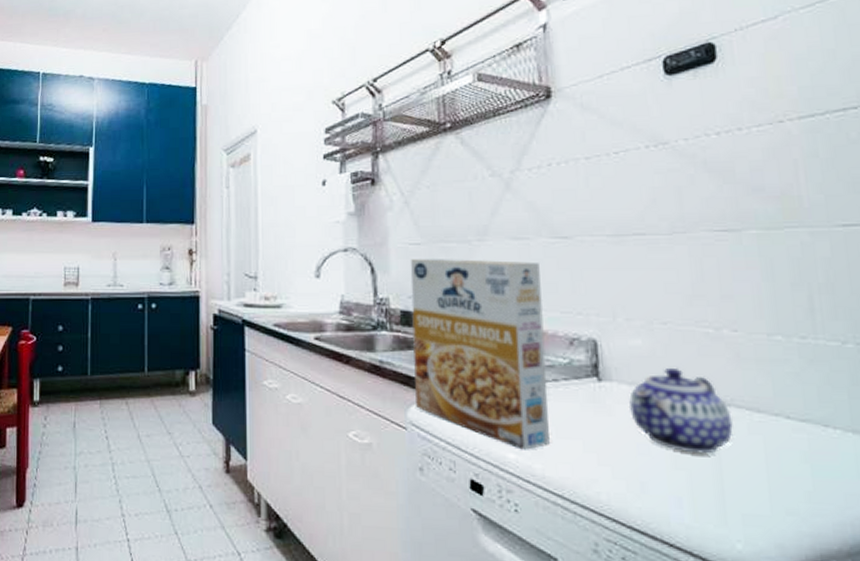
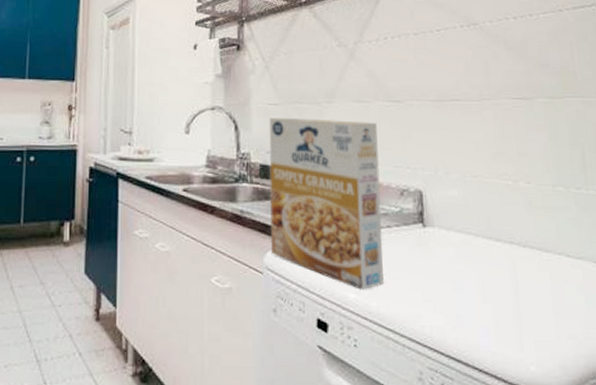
teapot: present [628,367,733,454] -> none [447,214,527,289]

